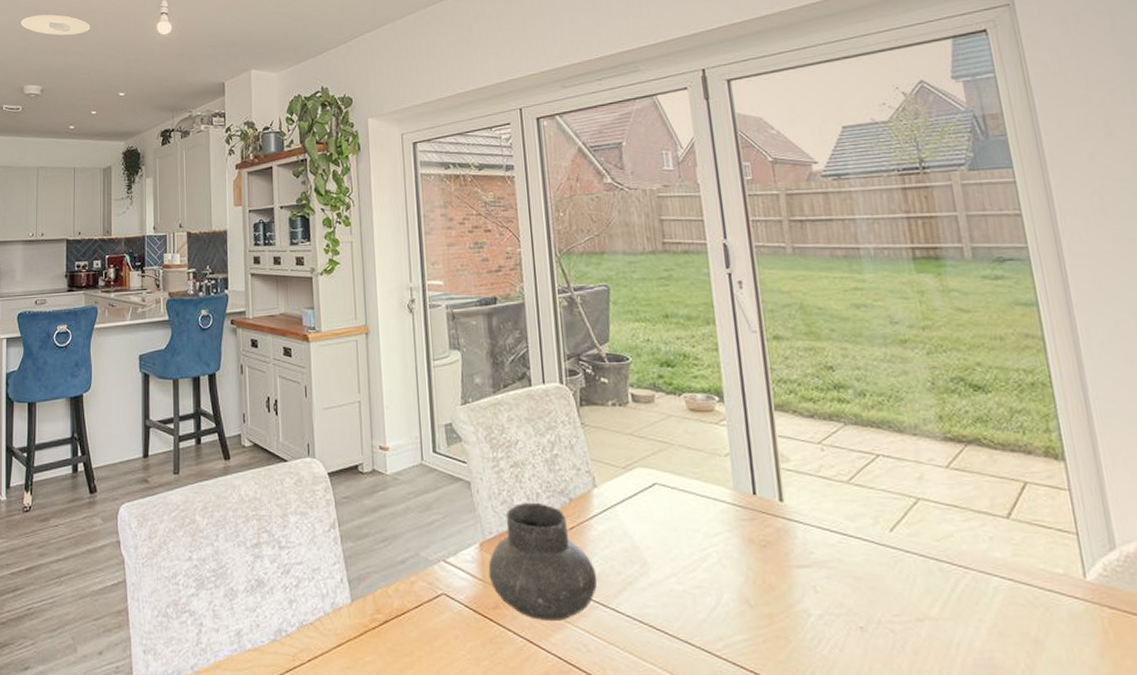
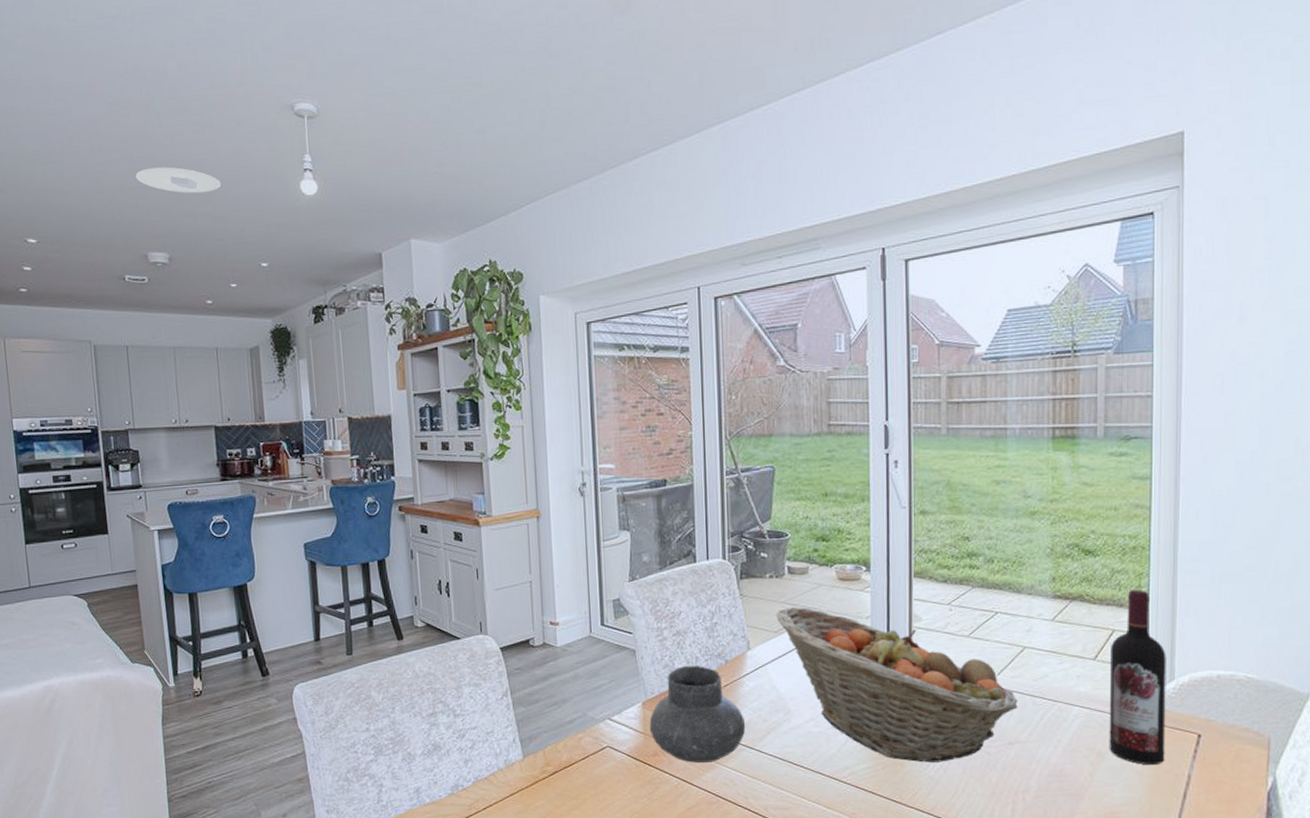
fruit basket: none [622,439,921,639] -> present [776,606,1018,763]
wine bottle: none [1025,433,1125,661] -> present [1109,589,1166,766]

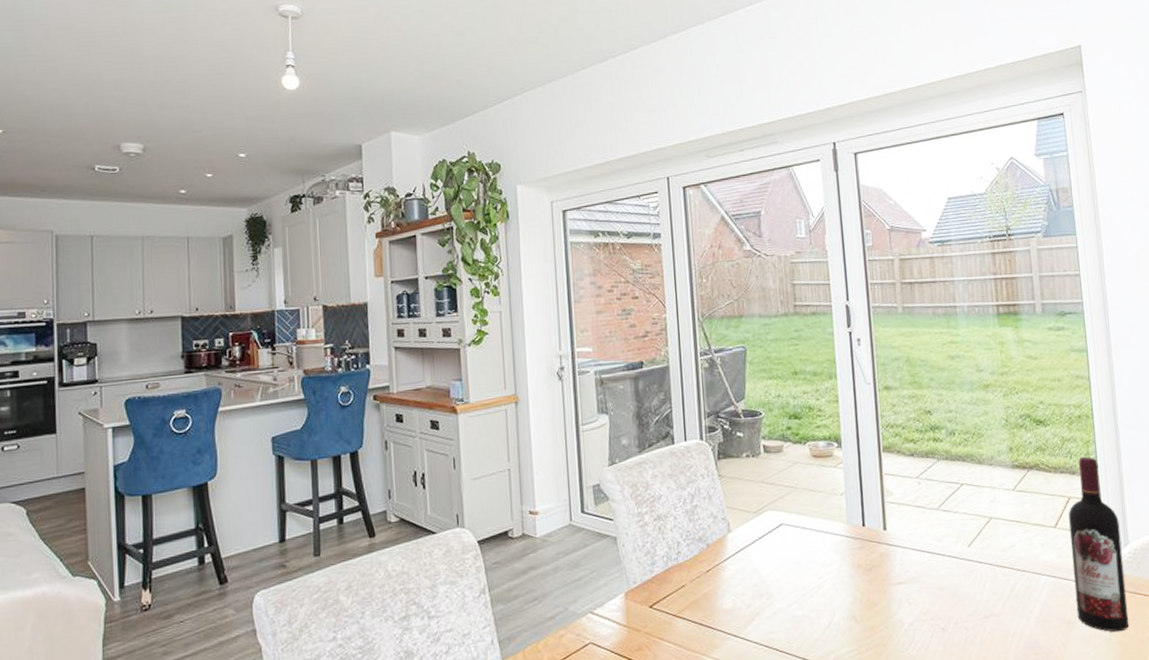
recessed light: present [135,167,222,194] -> none [113,61,202,87]
vase: present [649,665,746,763] -> none [632,550,730,656]
fruit basket: present [776,606,1018,763] -> none [754,485,990,642]

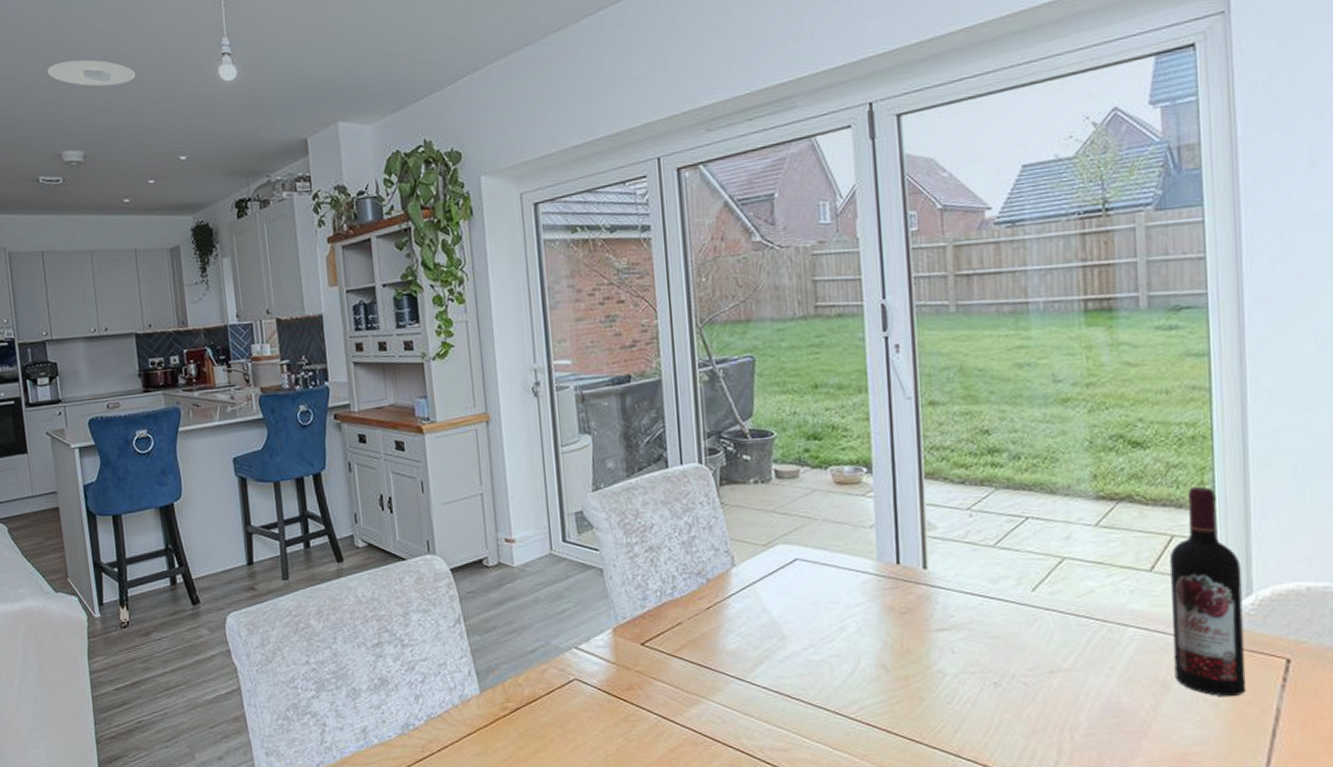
recessed light: none [113,61,202,87] -> present [47,59,136,87]

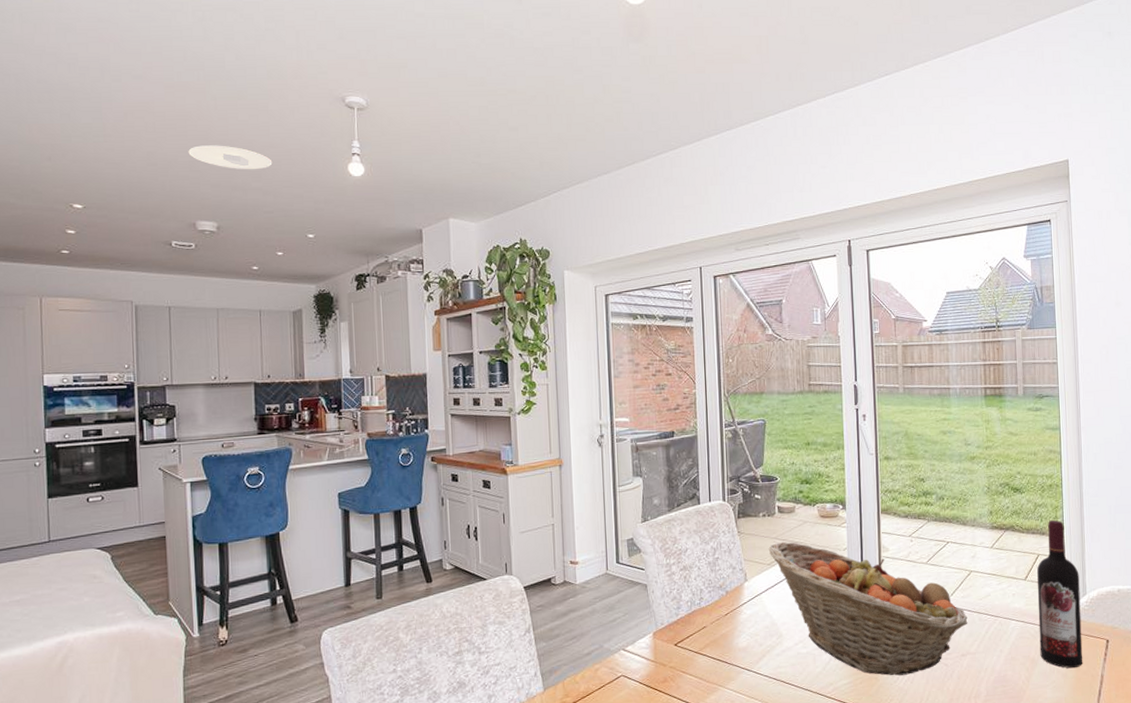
fruit basket: none [763,516,1059,695] -> present [768,541,968,676]

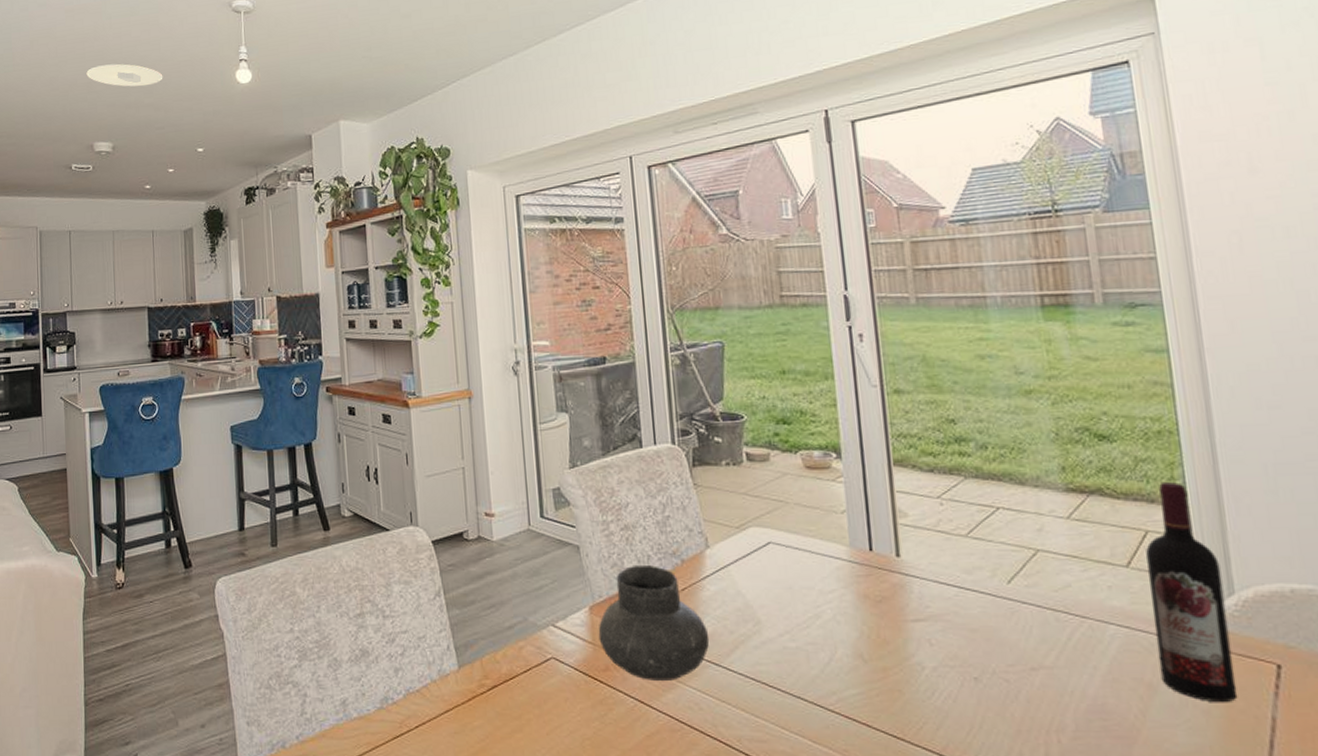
vase: none [659,596,744,687] -> present [598,564,710,681]
fruit basket: present [768,541,968,676] -> none [735,498,1038,690]

